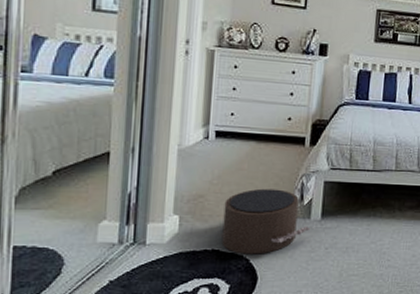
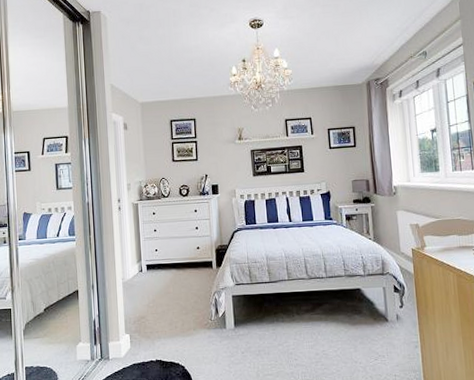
pouf: present [221,188,311,254] -> none [160,306,228,362]

